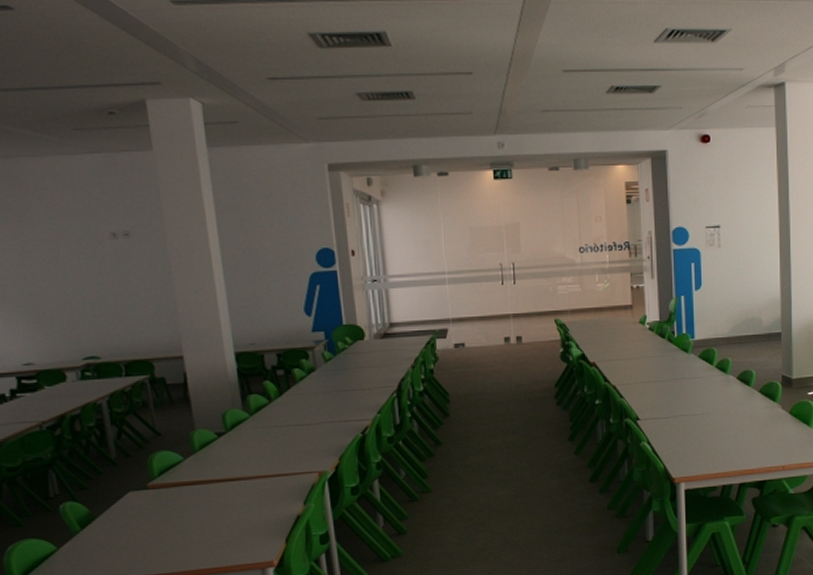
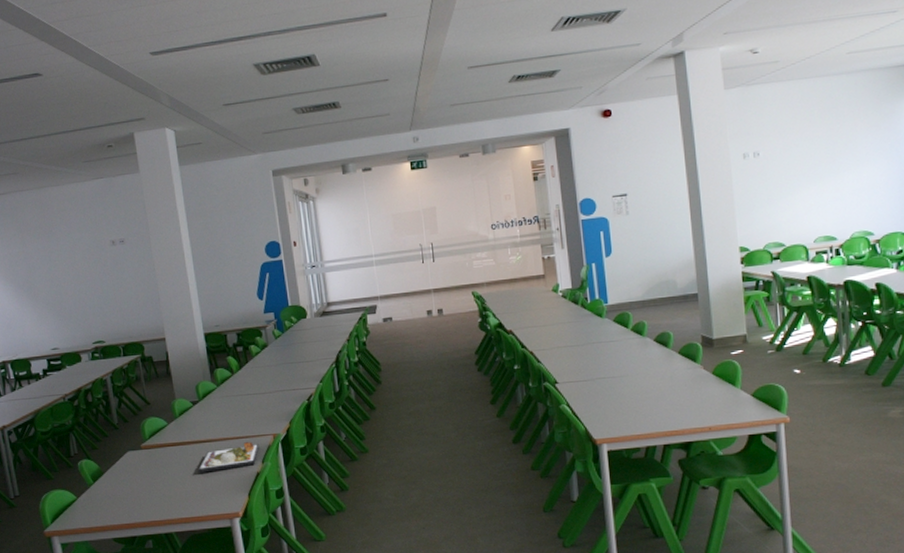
dinner plate: none [222,479,301,517] -> present [197,441,260,473]

